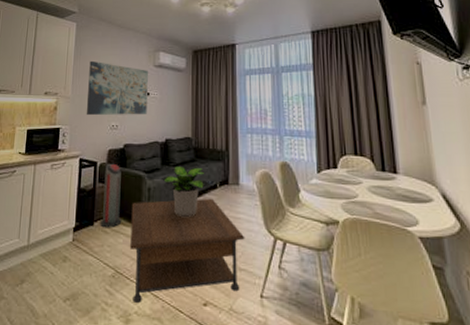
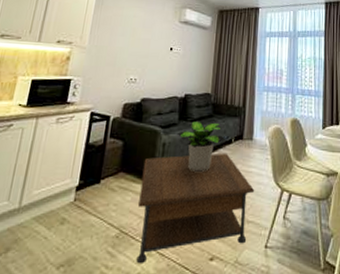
wall art: present [86,60,148,116] -> none [102,11,173,70]
air purifier: present [100,163,122,228] -> none [107,117,136,186]

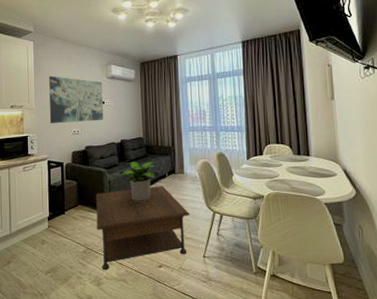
wall art: none [102,11,173,70] -> present [49,75,103,124]

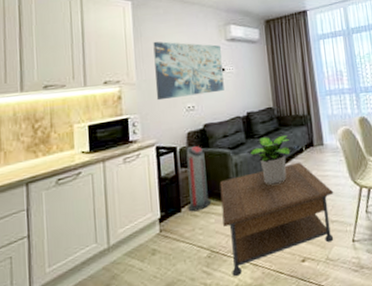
air purifier: none [70,163,89,215] -> present [186,145,212,212]

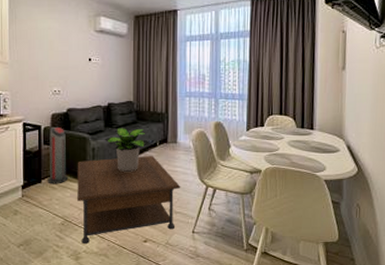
wall art: present [153,41,224,101] -> none [26,24,89,81]

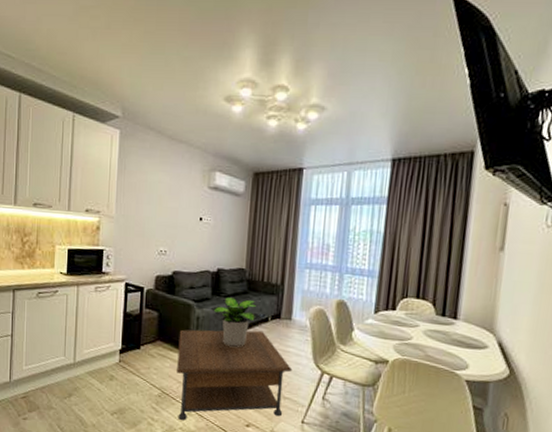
air purifier: present [48,126,69,184] -> none [147,290,169,353]

